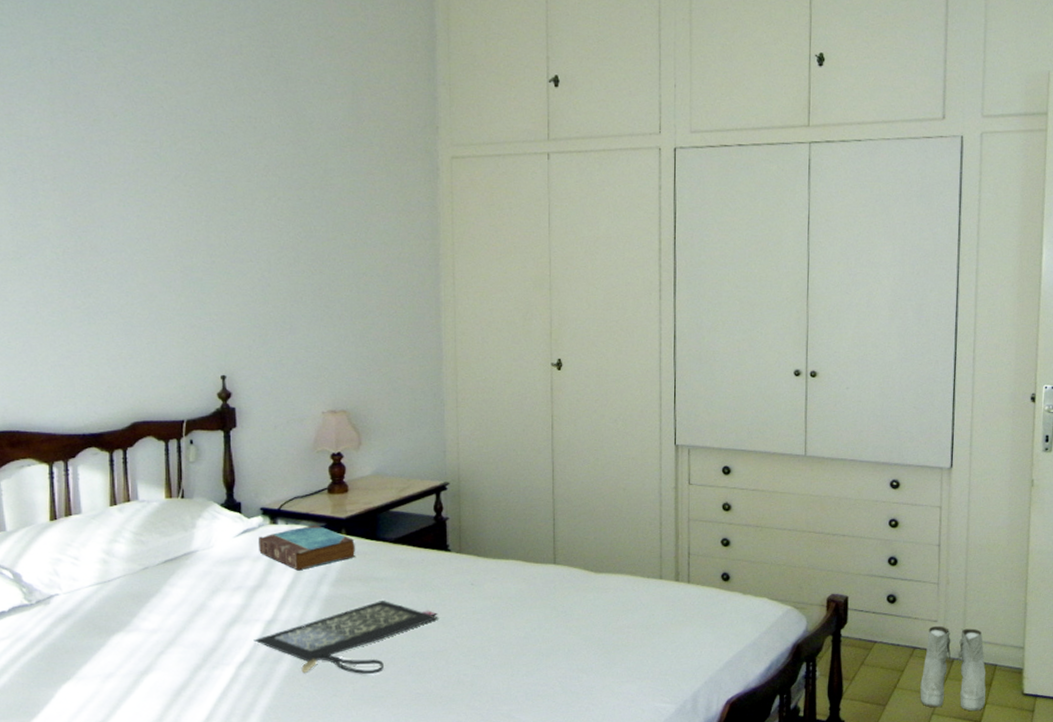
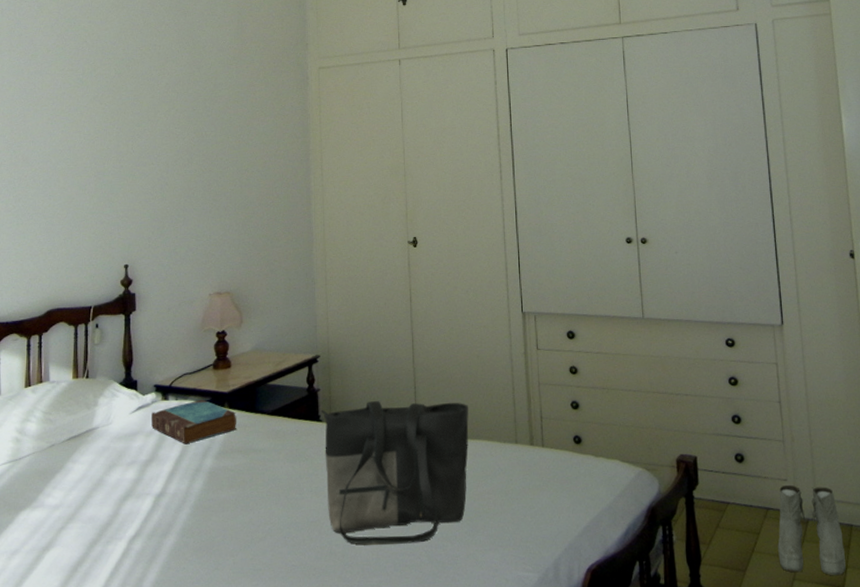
clutch bag: present [253,600,438,674] -> none [144,471,311,547]
tote bag: none [449,531,611,676] -> present [321,400,469,546]

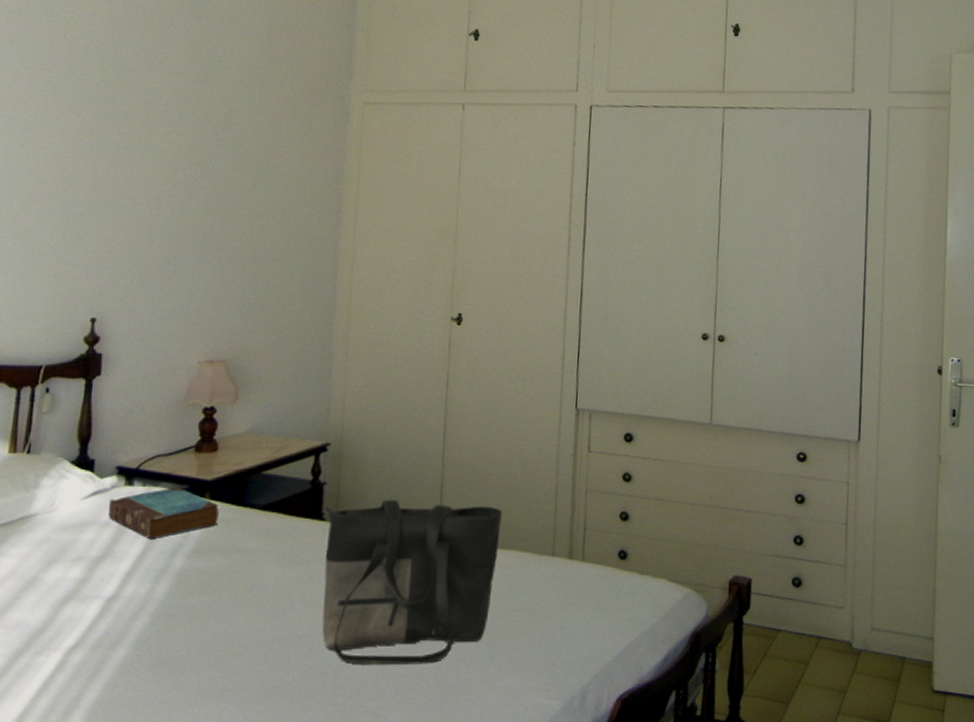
boots: present [777,484,846,576] -> none [825,612,895,711]

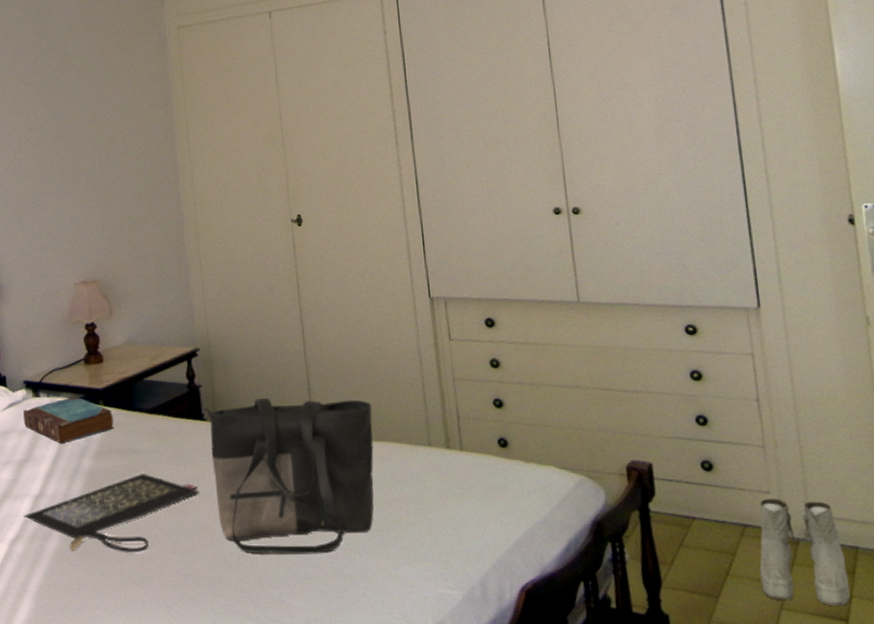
clutch bag: none [88,575,305,663] -> present [23,473,199,552]
boots: none [825,612,895,711] -> present [759,498,850,607]

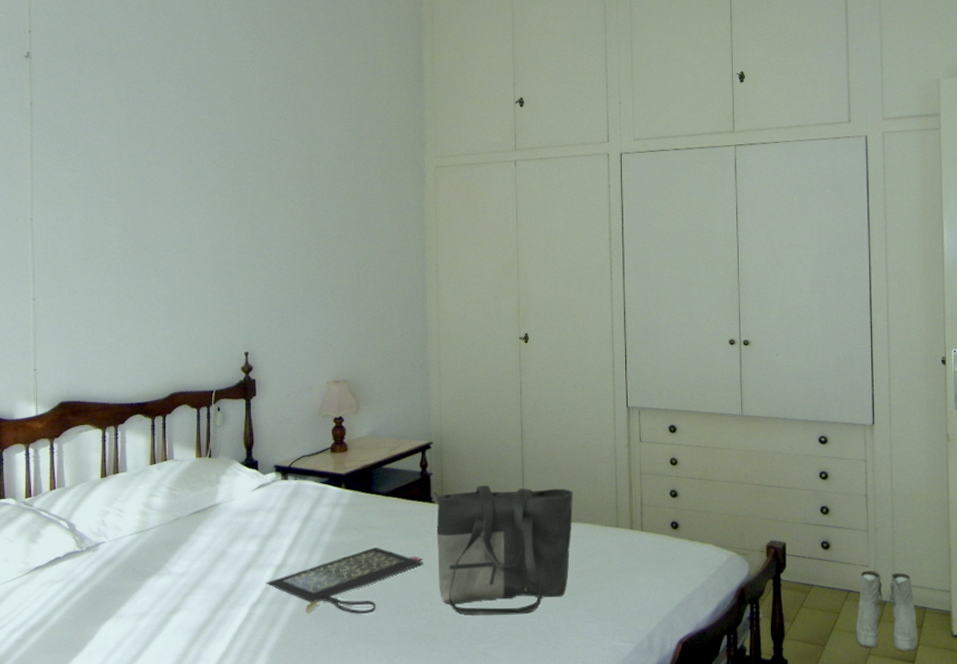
book: present [22,396,114,444] -> none [271,480,353,521]

